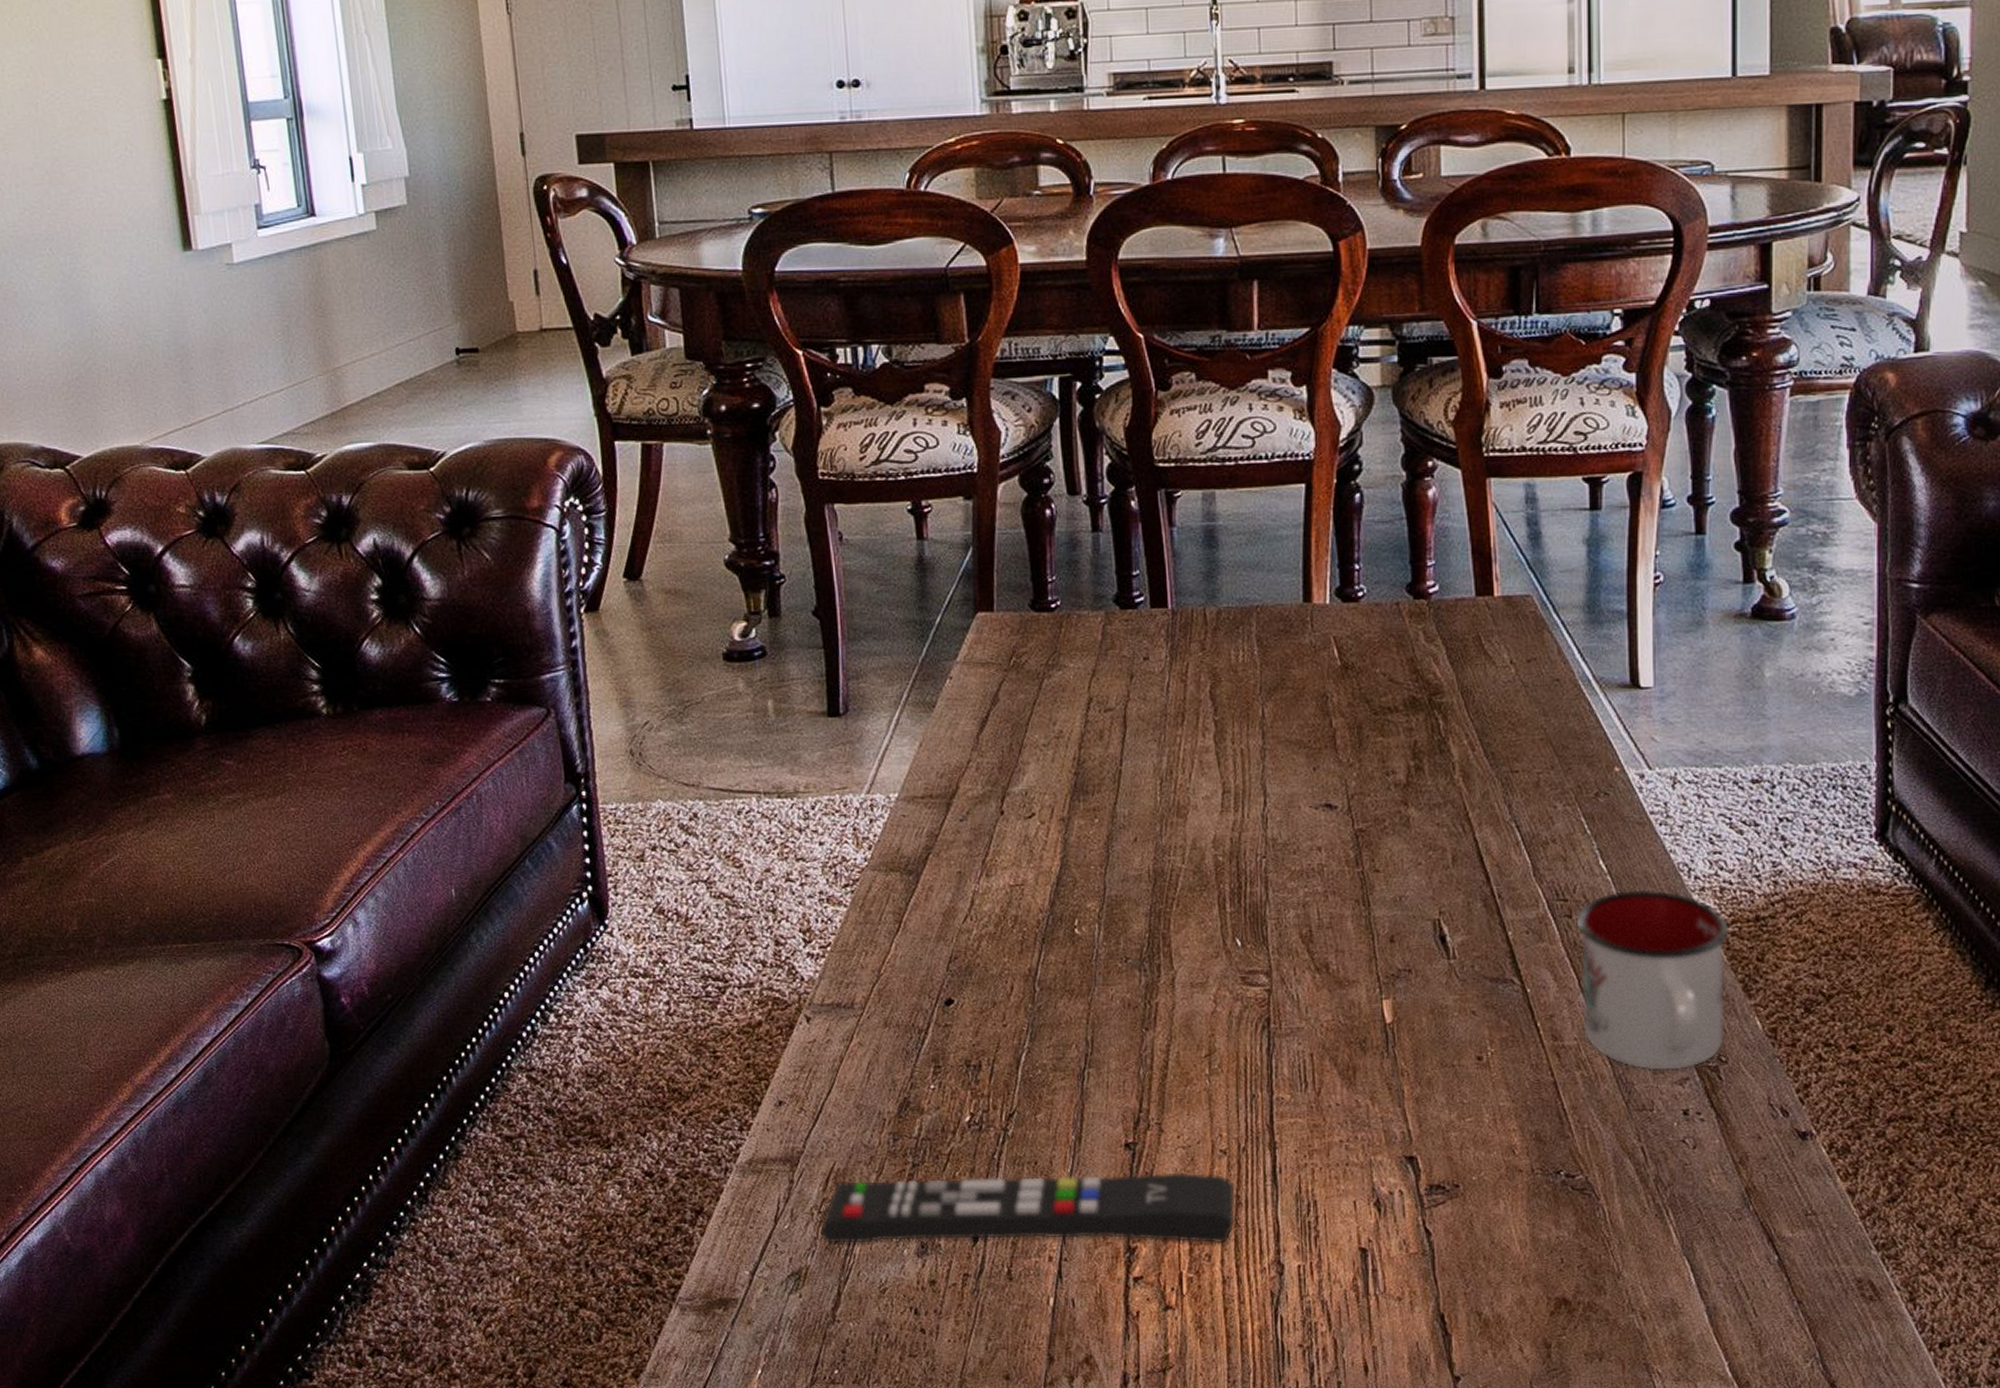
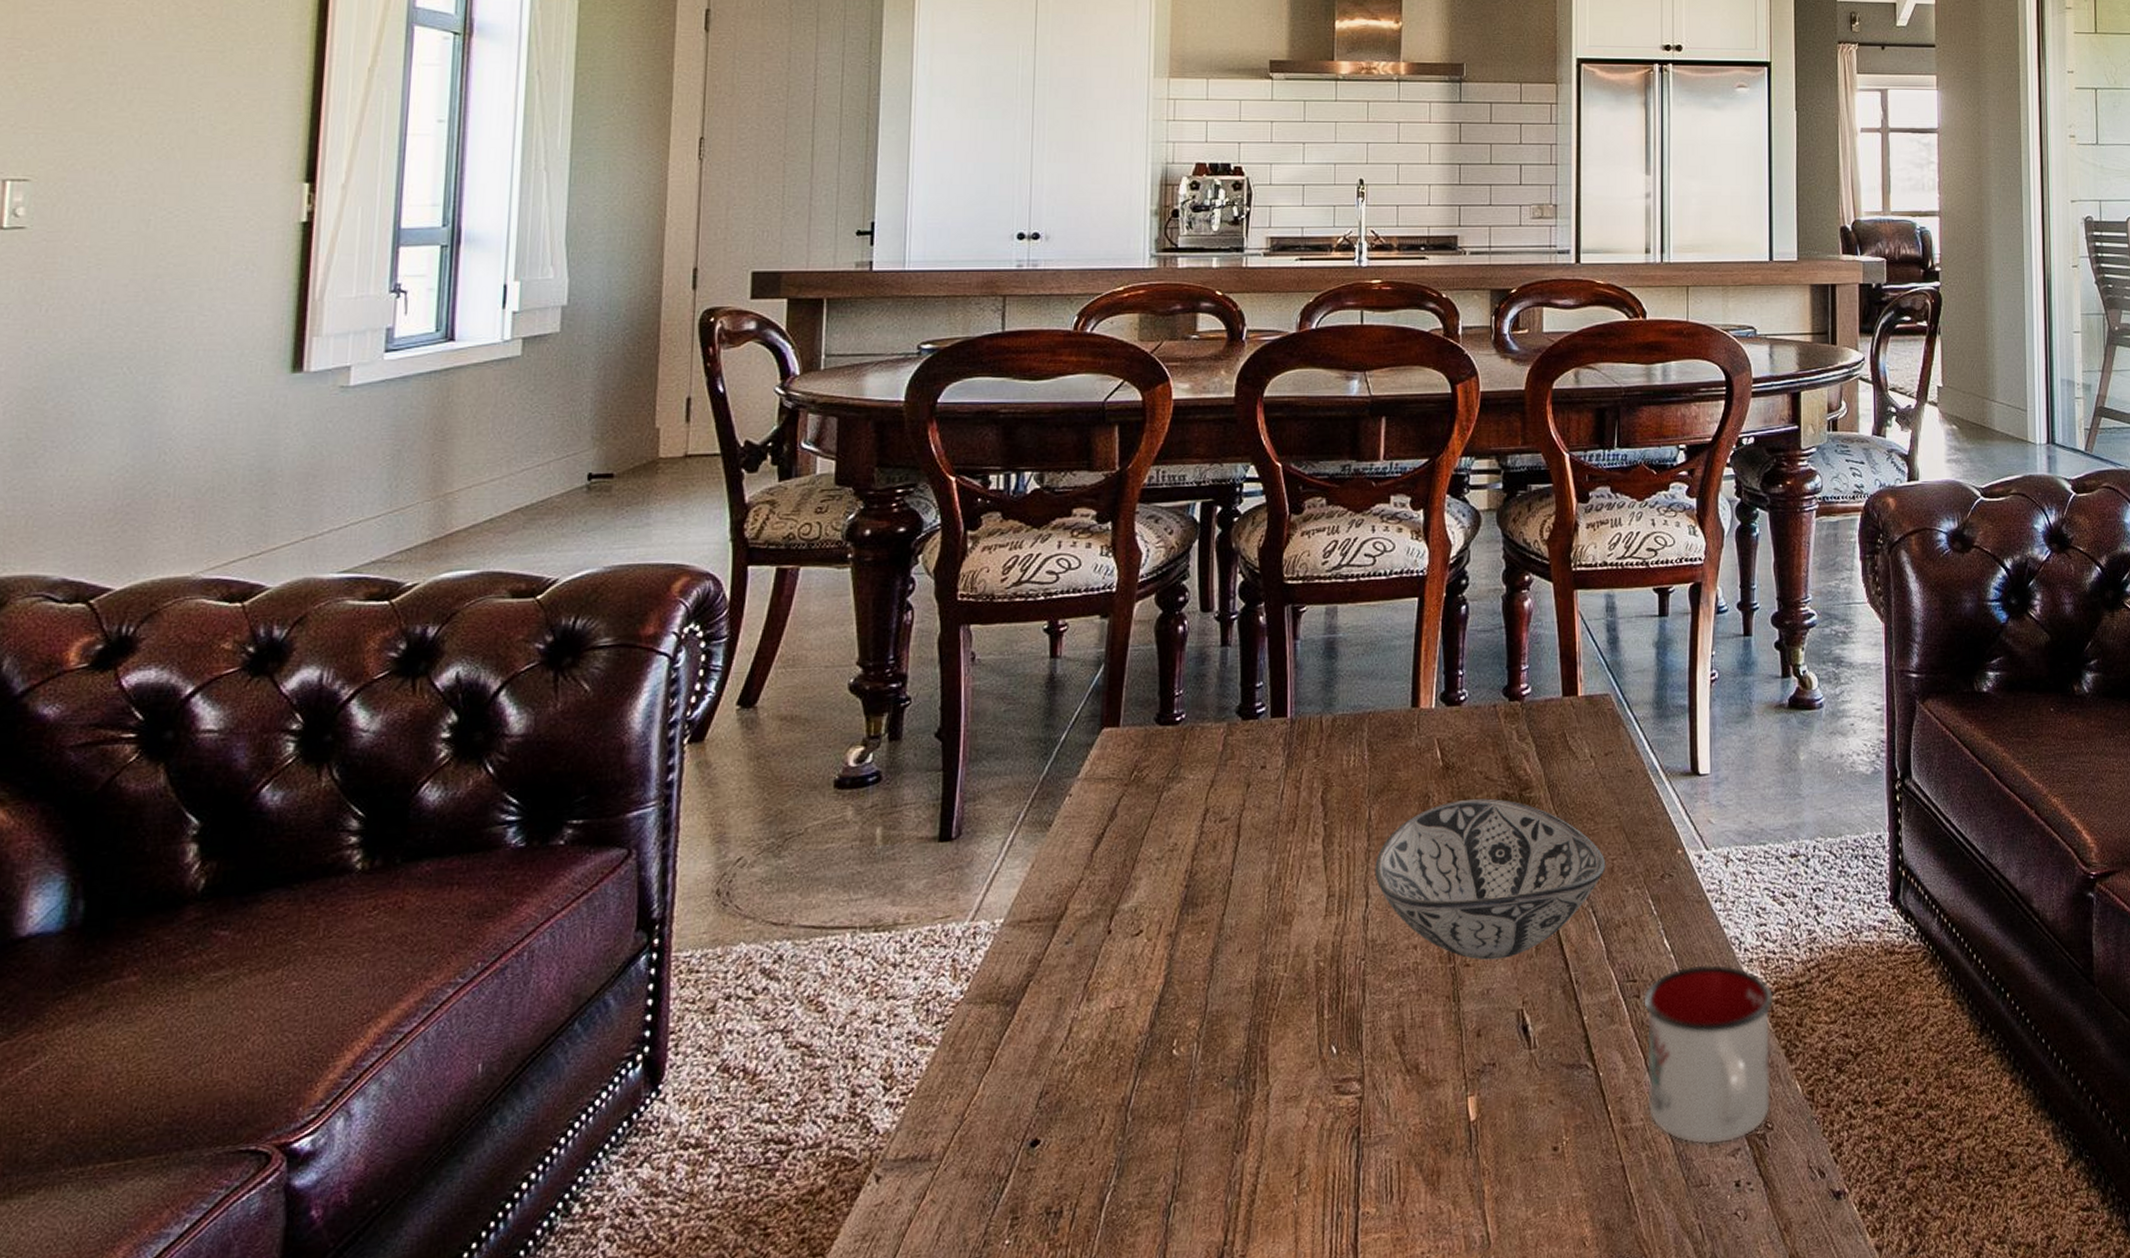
decorative bowl: none [1271,702,1531,867] -> present [1375,798,1606,960]

